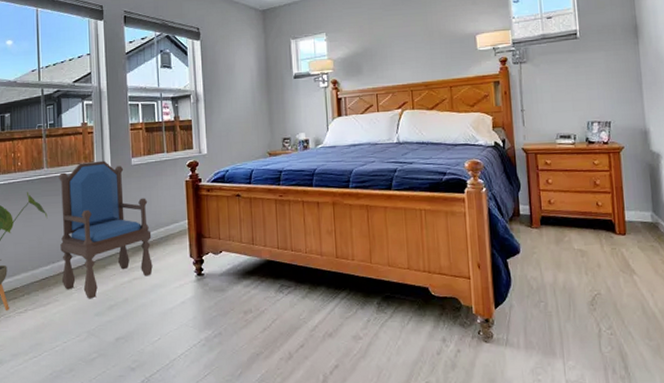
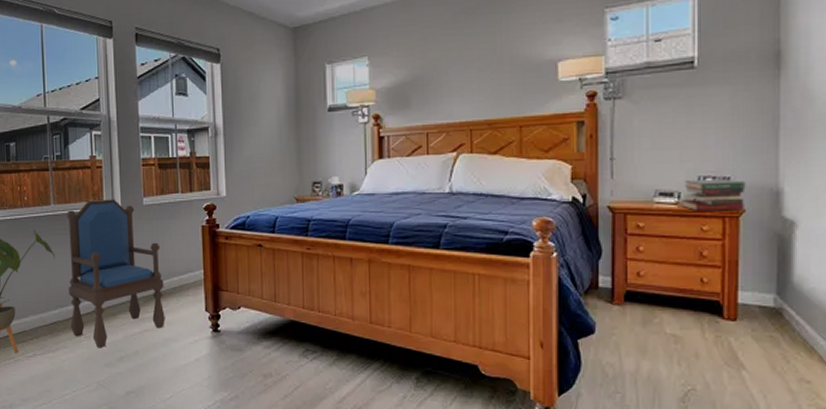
books: none [577,122,623,149] -> present [681,178,746,211]

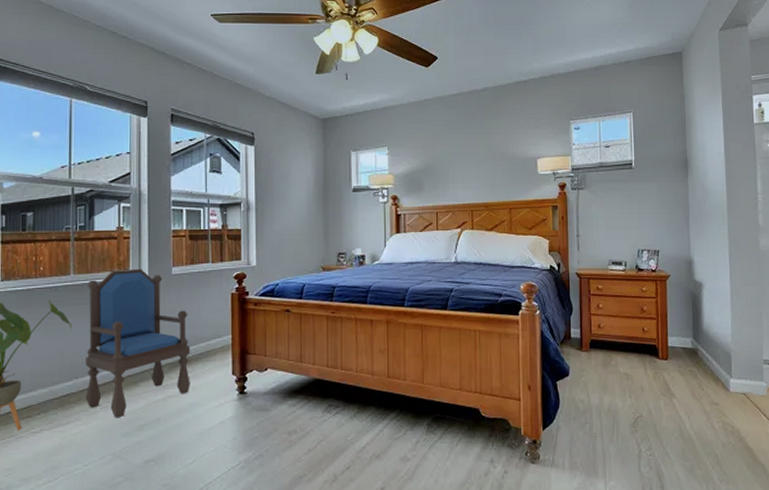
books: present [681,178,746,211] -> none [627,251,670,276]

